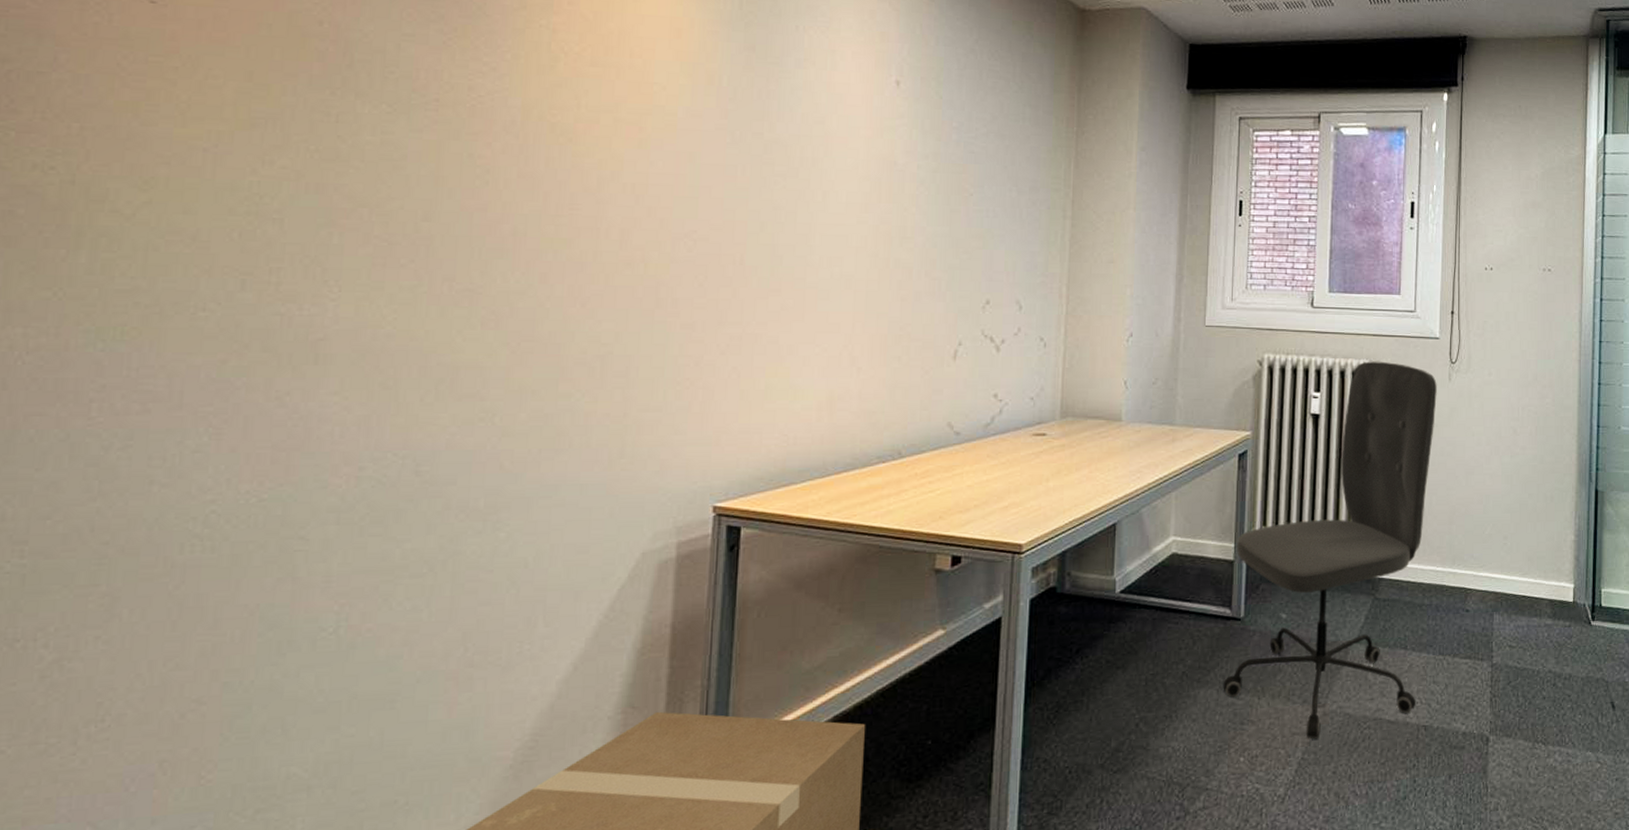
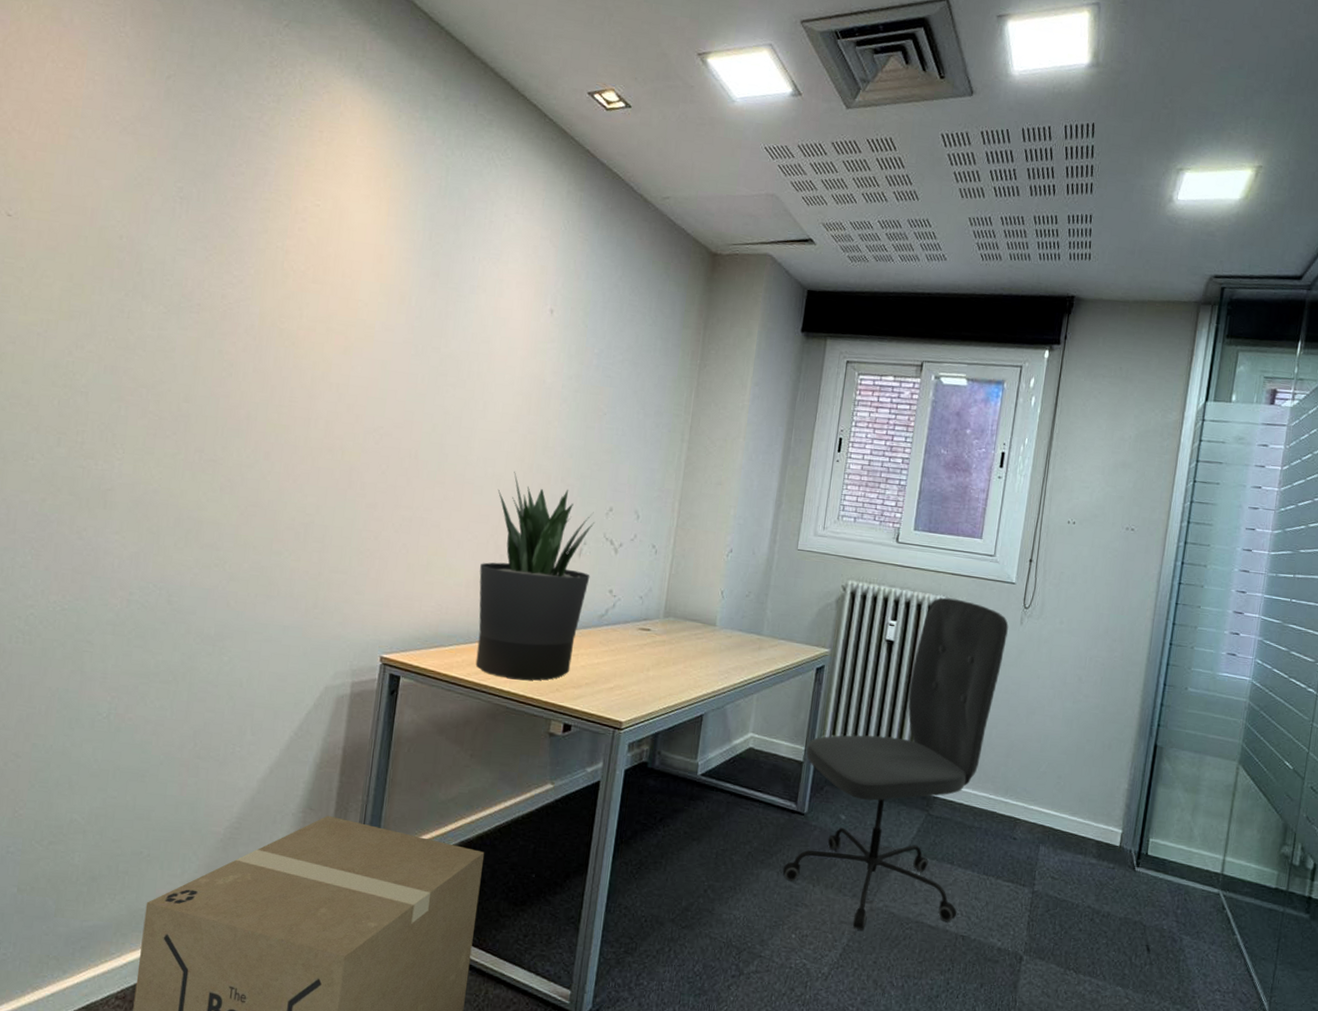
planter: none [833,269,970,513] -> present [475,472,595,681]

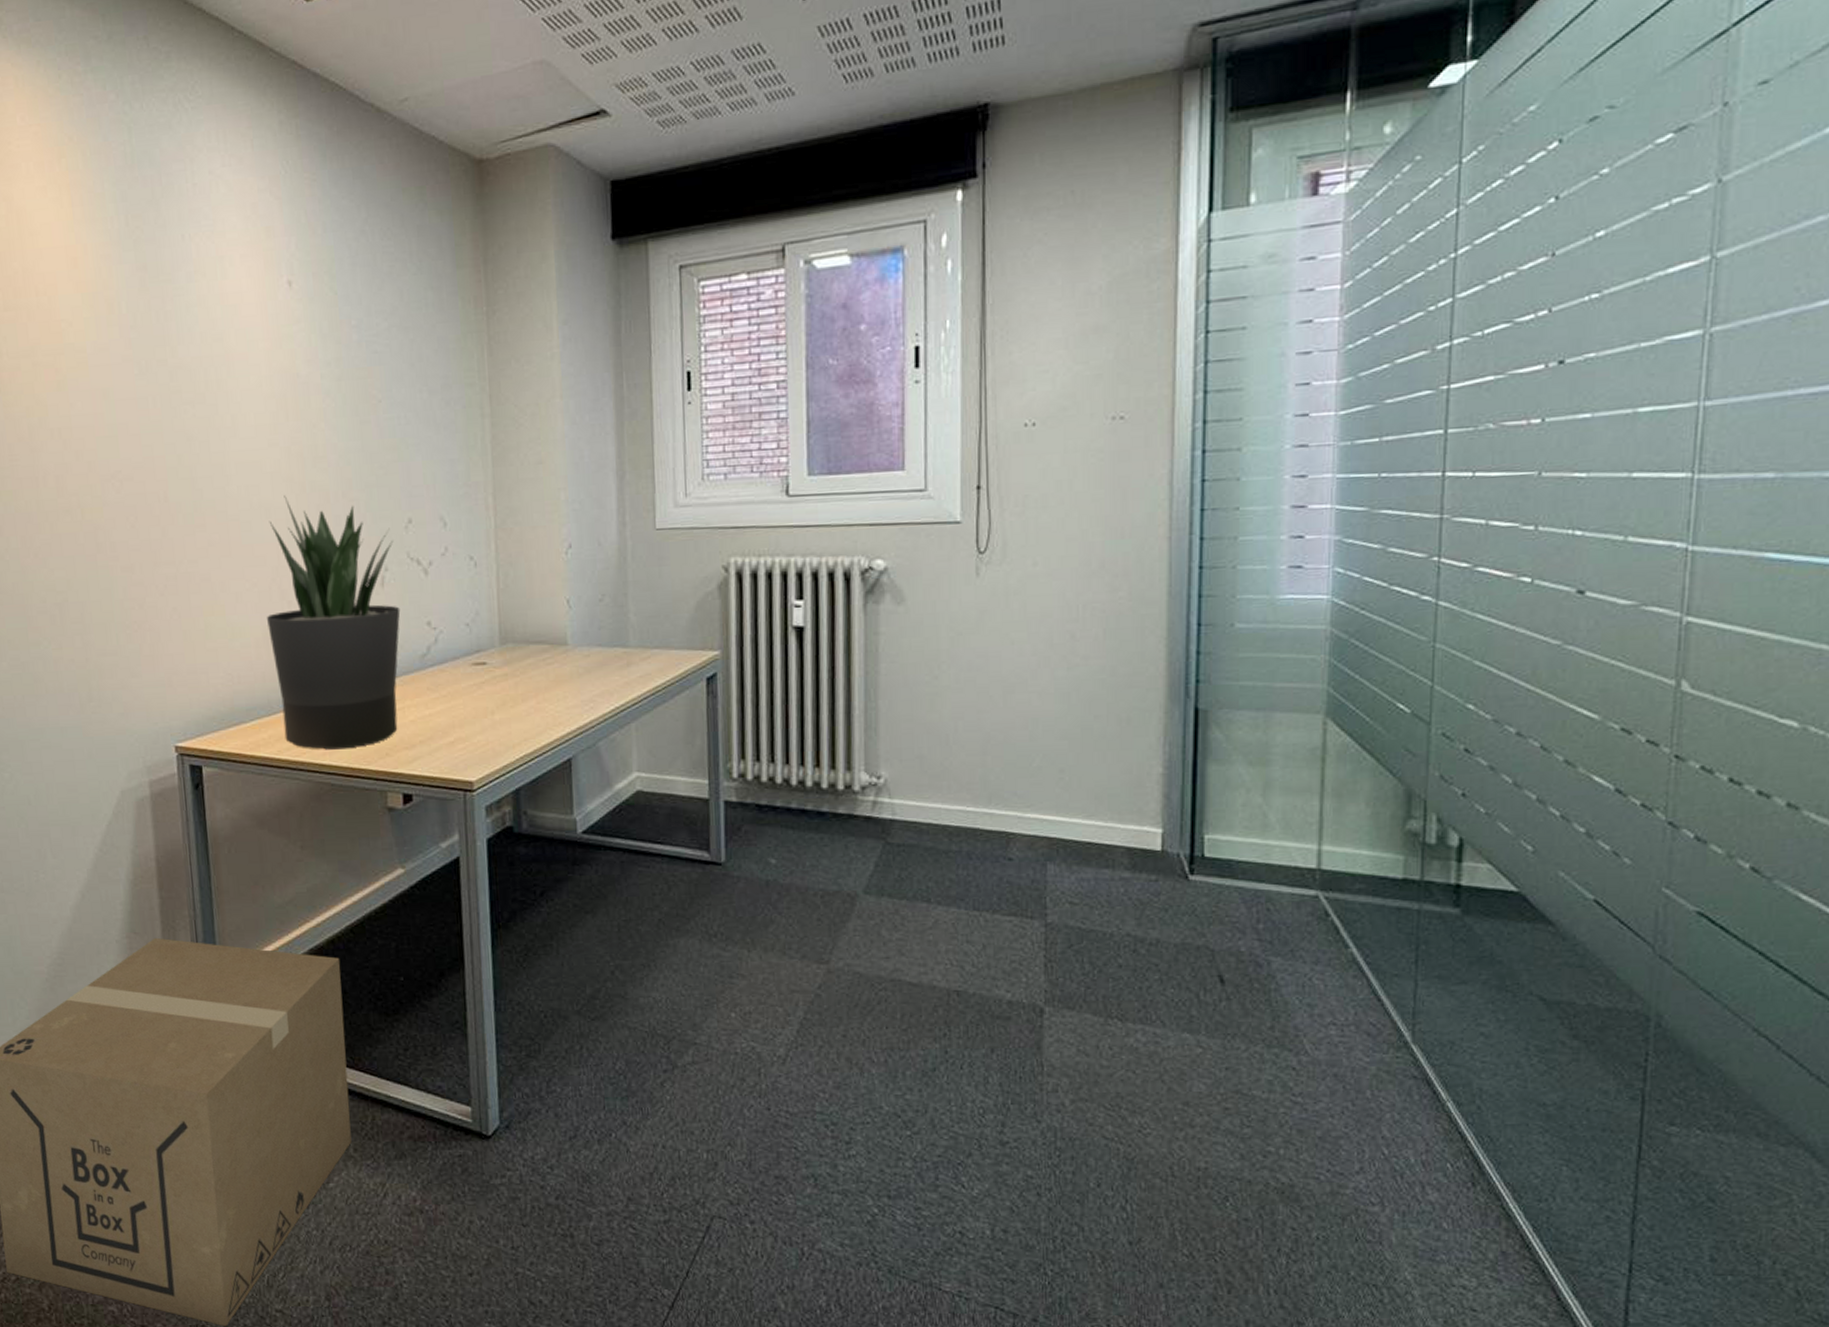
office chair: present [782,597,1009,931] -> none [705,557,960,999]

